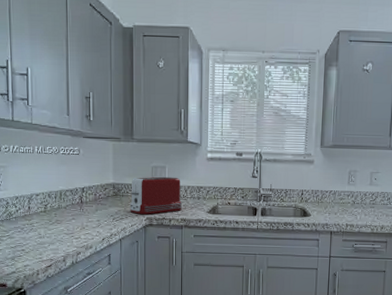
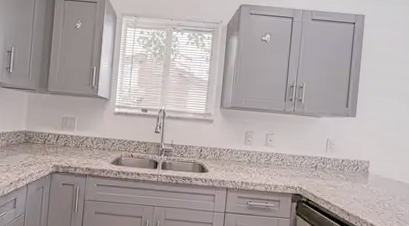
toaster: present [130,176,182,214] -> none [38,126,88,162]

